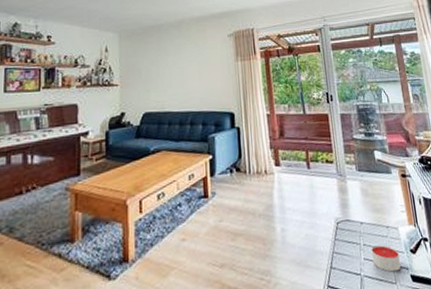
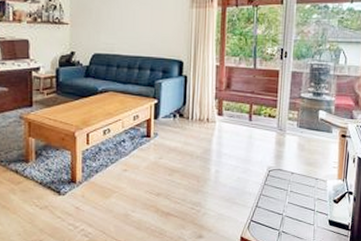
candle: present [371,245,401,272] -> none [296,193,322,216]

